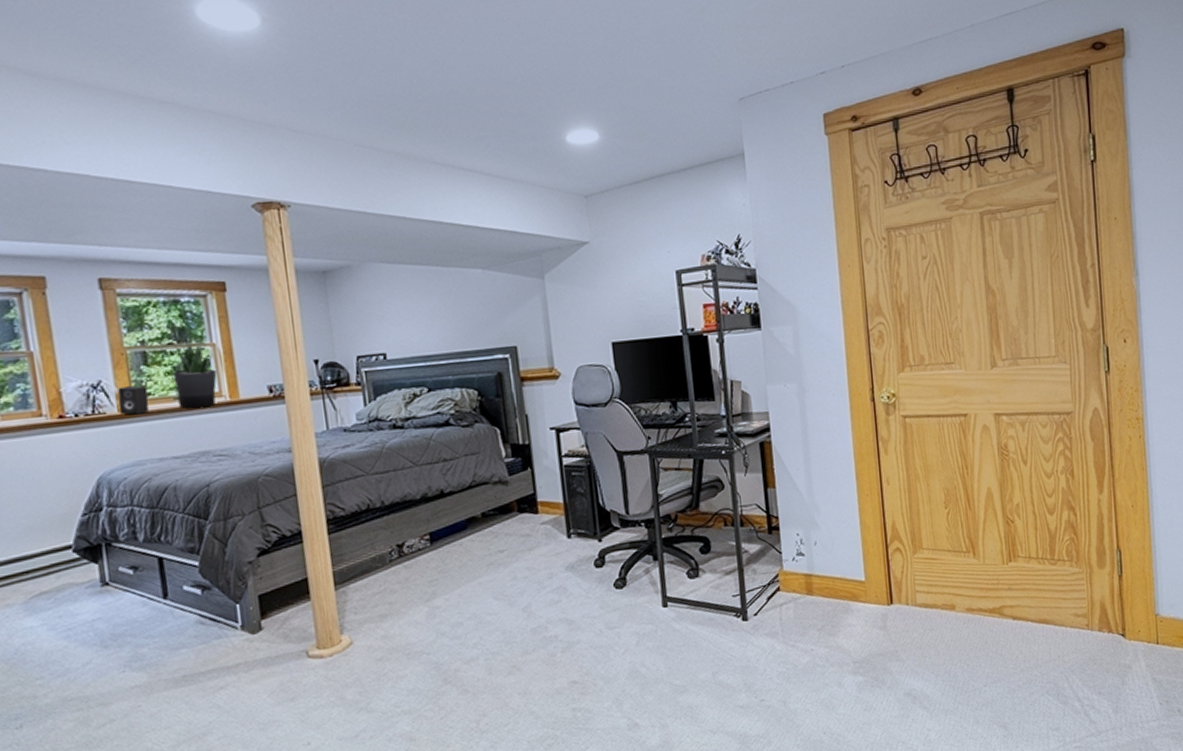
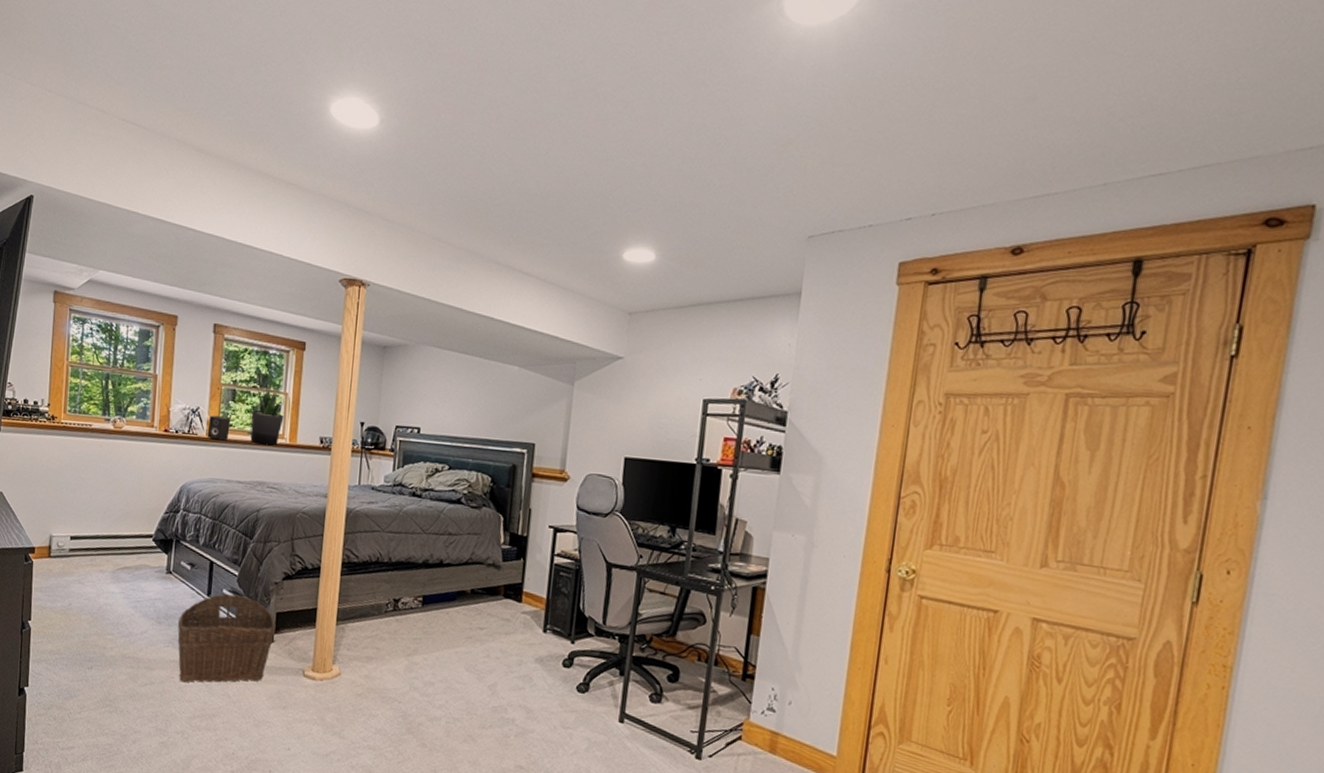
wicker basket: none [130,587,262,708] -> present [177,594,276,683]

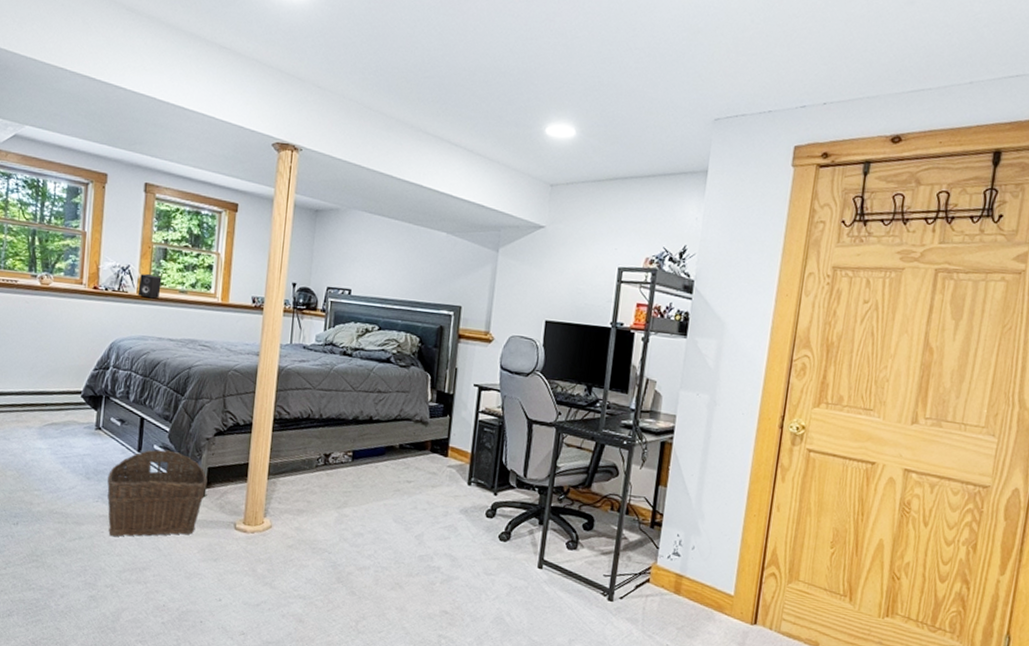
planter: present [250,387,284,446] -> none [182,247,216,305]

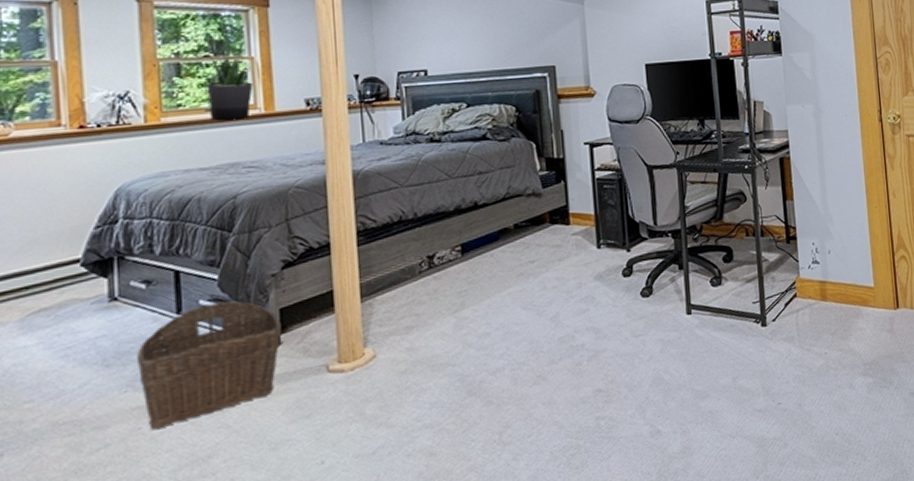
speaker: present [137,273,162,299] -> none [145,96,179,126]
planter: none [182,247,216,305] -> present [206,55,253,121]

